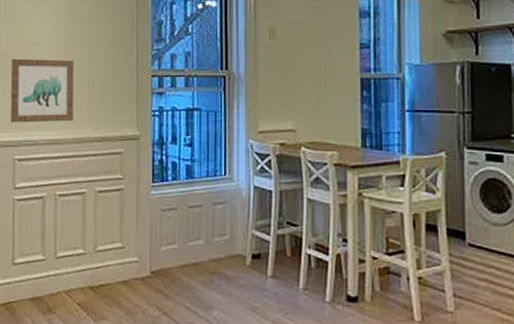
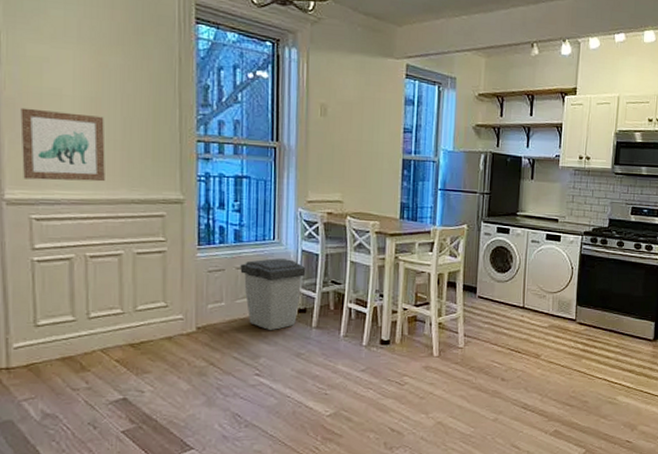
trash can: none [192,196,259,279] -> present [240,258,306,331]

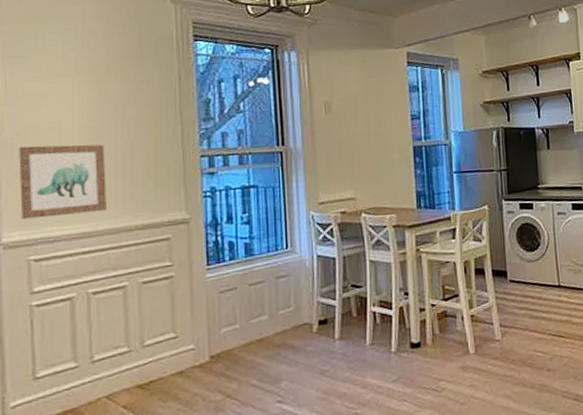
trash can: present [240,258,306,331] -> none [253,267,324,350]

